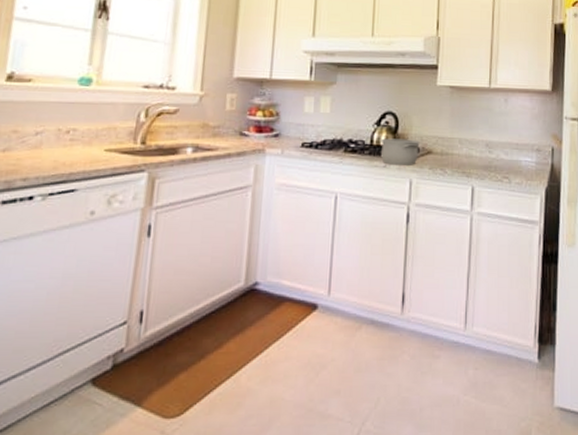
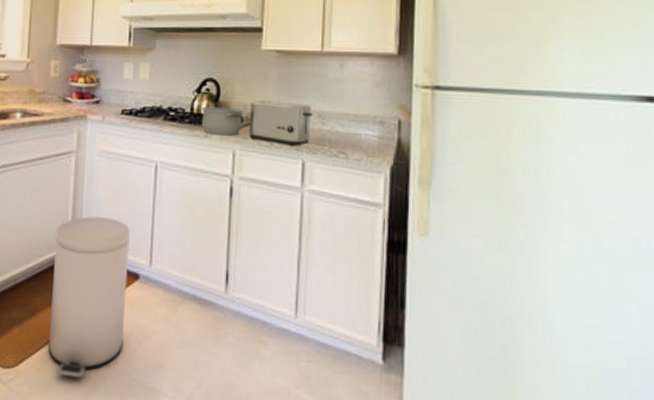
pedal bin: none [219,251,309,418] -> present [48,216,130,378]
toaster: none [424,132,482,174] -> present [249,100,314,147]

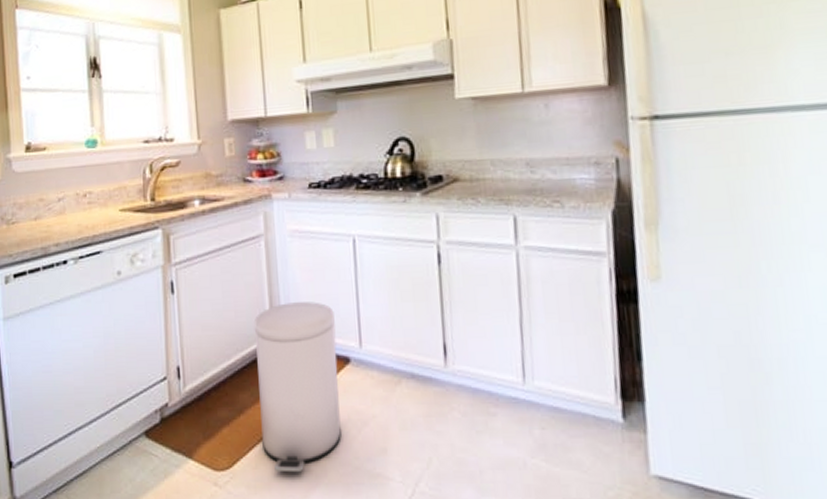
cooking pot: present [200,106,245,137] -> none [395,166,444,200]
toaster: present [249,100,314,147] -> none [449,153,521,202]

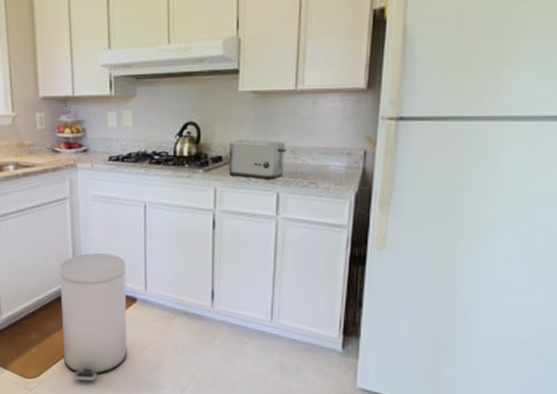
toaster: none [449,153,521,202] -> present [228,140,288,181]

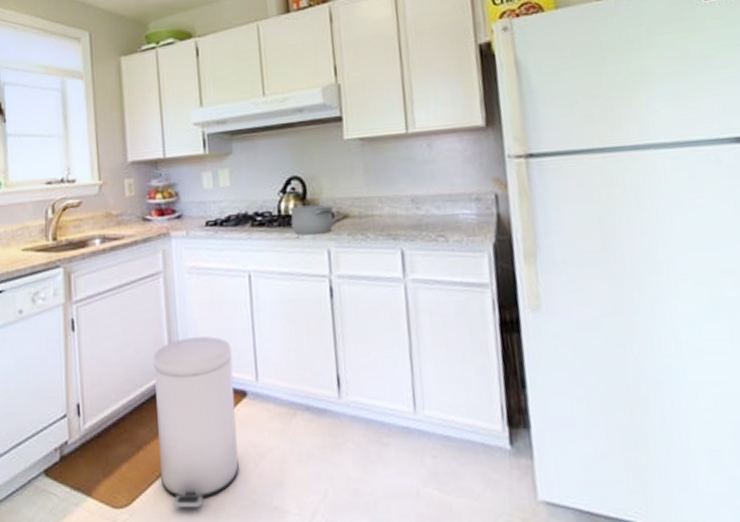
cooking pot: none [183,148,224,176] -> present [288,204,335,236]
toaster: present [228,140,288,181] -> none [339,190,407,237]

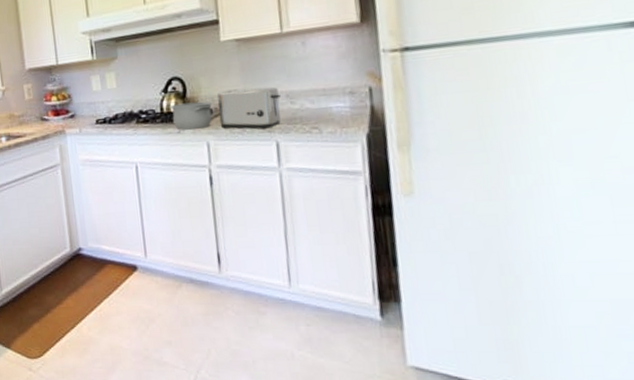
pedal bin: present [152,336,239,509] -> none [55,219,132,361]
toaster: none [339,190,407,237] -> present [217,86,282,131]

